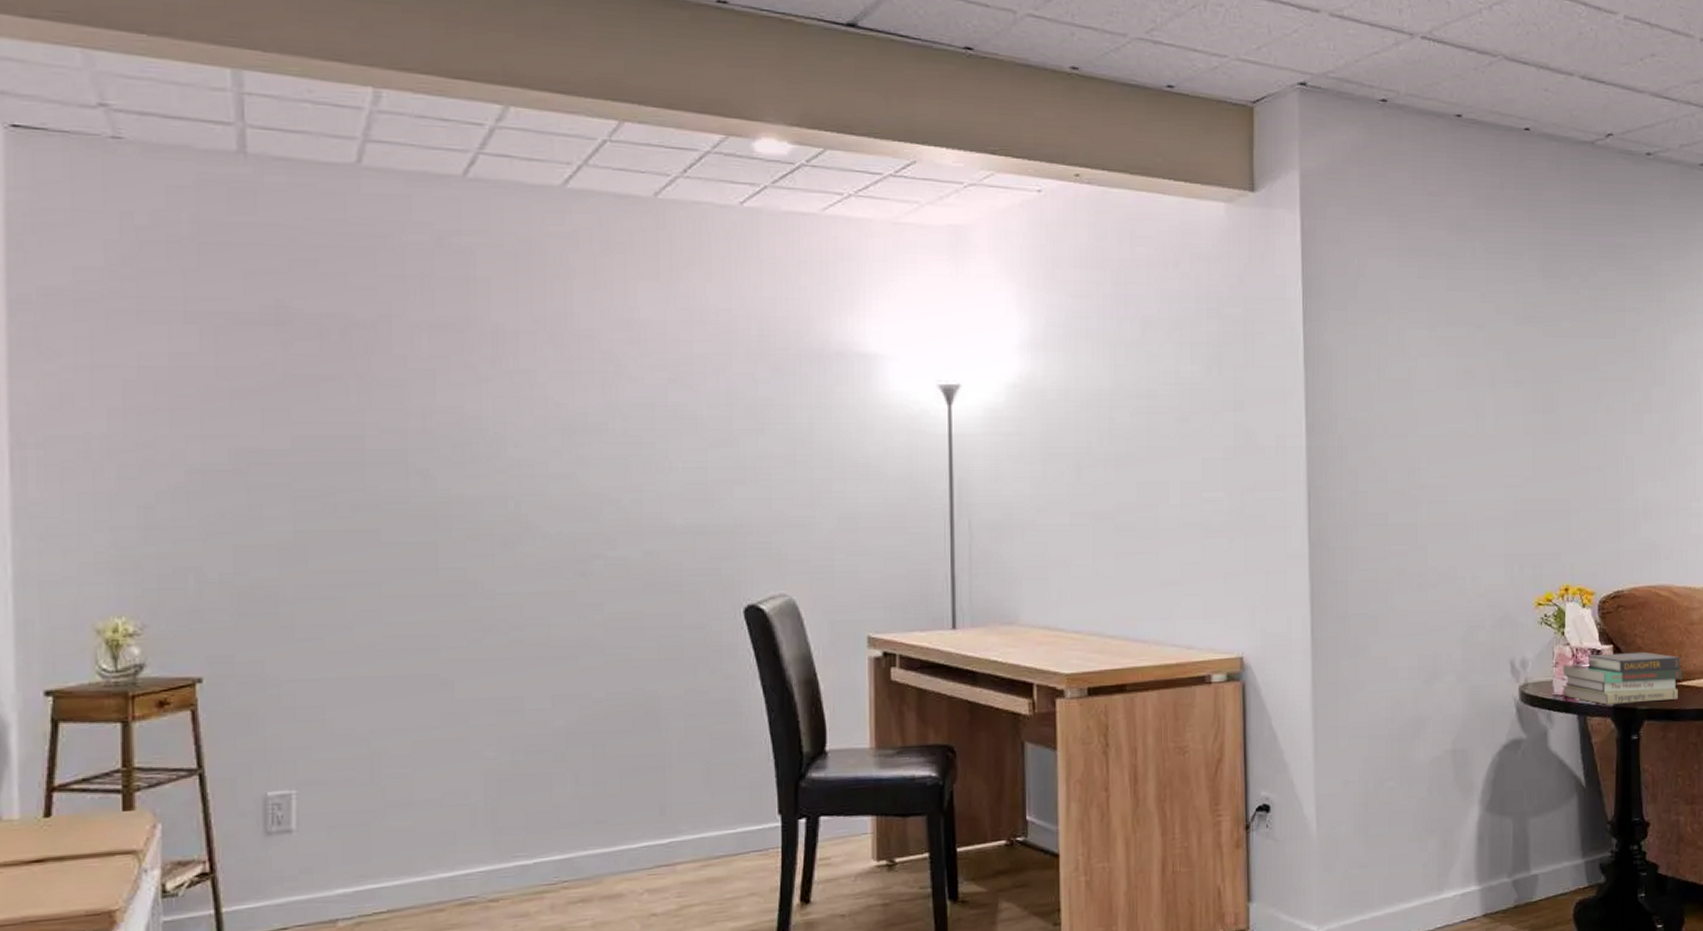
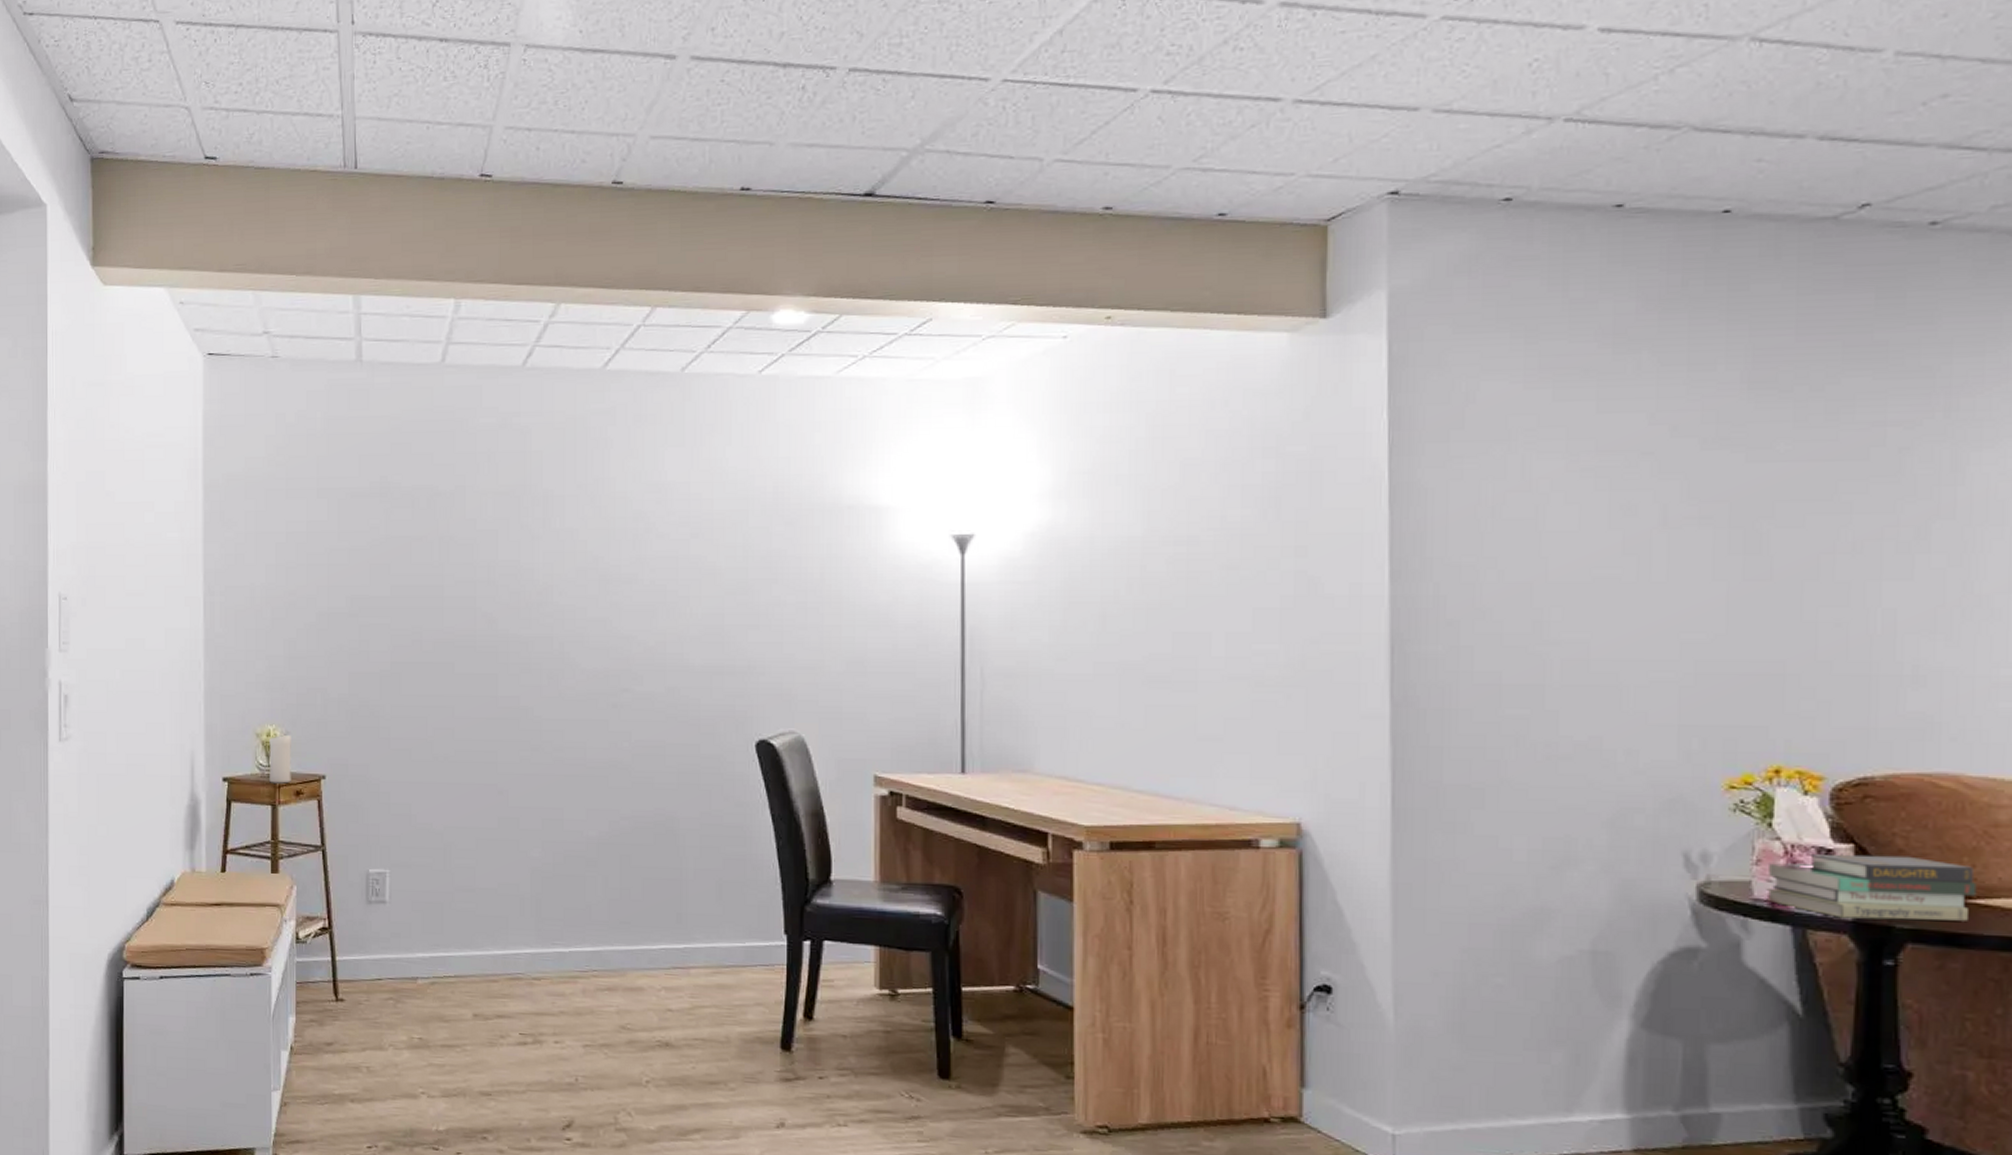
candle: none [117,629,151,694] -> present [269,734,291,784]

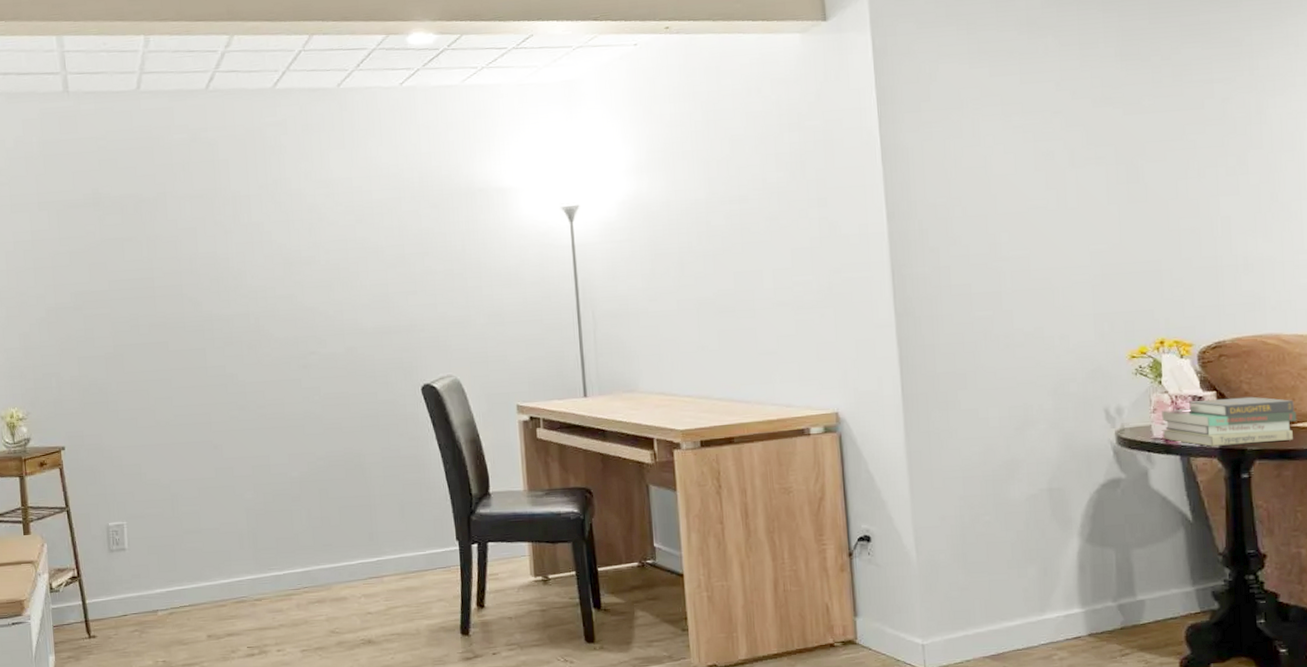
candle: present [269,734,291,784] -> none [13,415,35,458]

